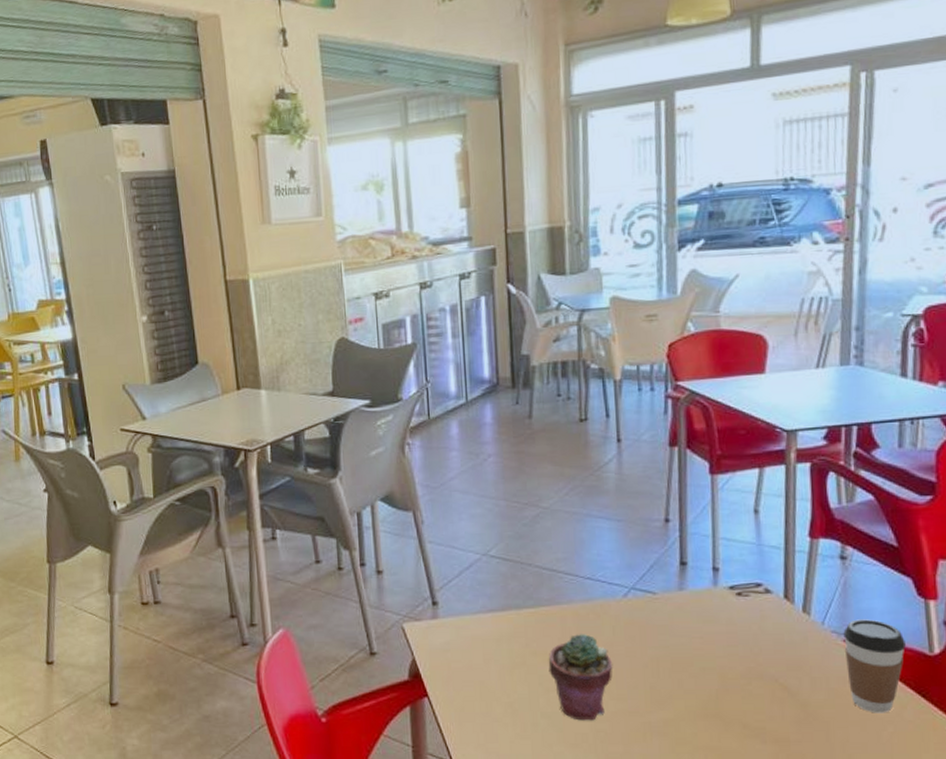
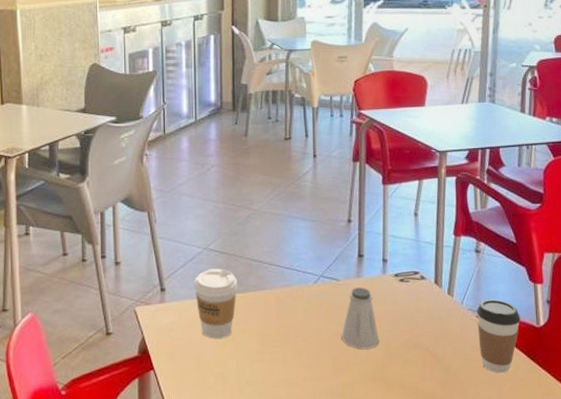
coffee cup: none [472,579,527,662] -> present [194,269,238,339]
potted succulent: present [548,633,613,721] -> none [253,313,305,386]
saltshaker: none [660,602,711,678] -> present [341,287,379,349]

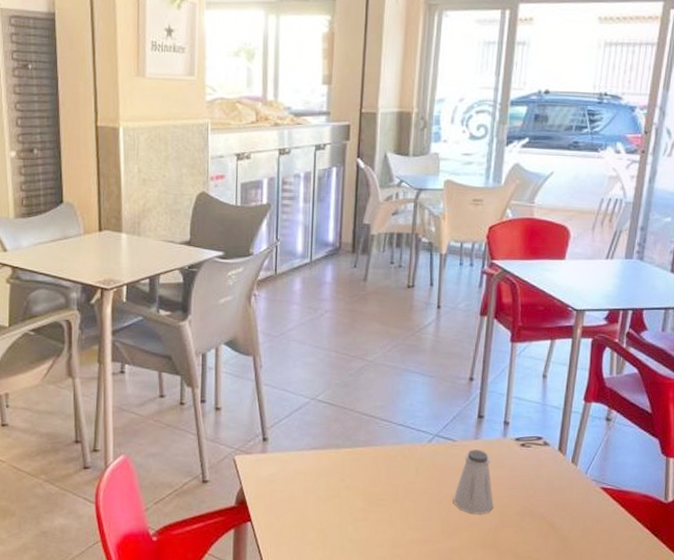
coffee cup: present [194,269,238,339] -> none [299,421,346,494]
coffee cup: present [476,299,520,373] -> none [600,471,648,548]

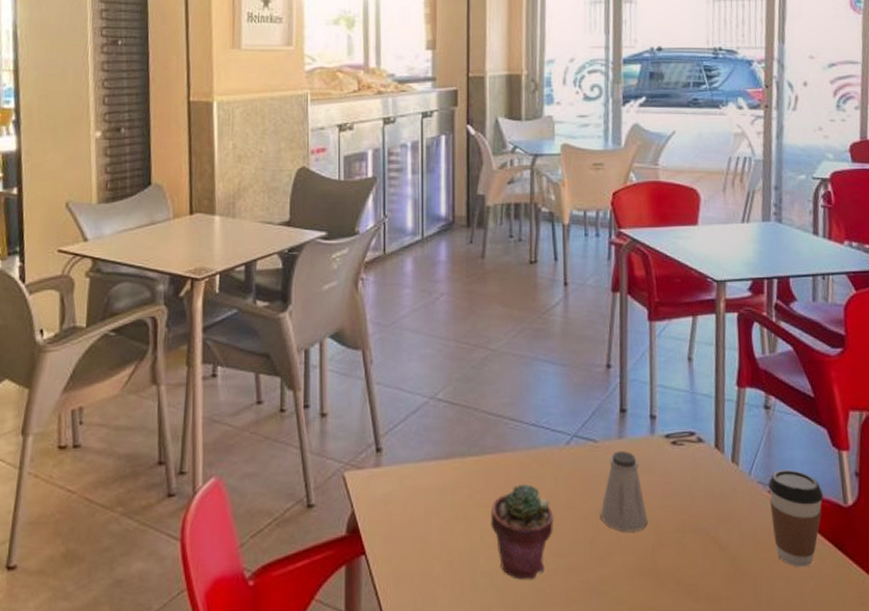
potted succulent: none [358,471,414,547] -> present [490,483,554,580]
coffee cup: none [600,471,648,548] -> present [768,469,823,567]

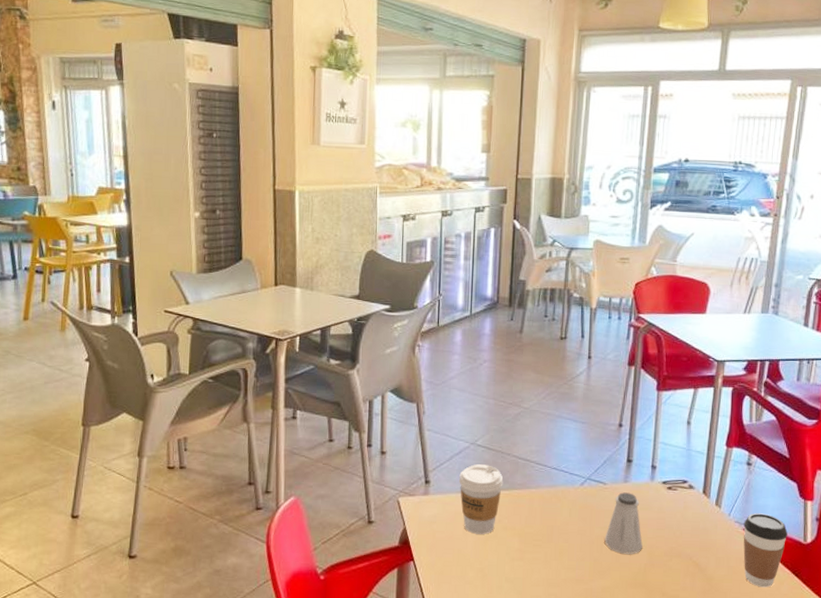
coffee cup: none [418,424,472,515] -> present [459,464,503,534]
potted succulent: present [490,483,554,580] -> none [515,513,567,586]

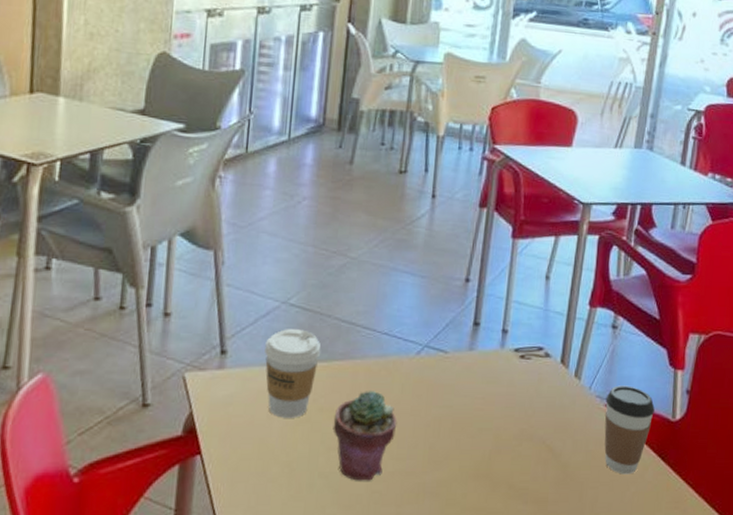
potted succulent: none [515,513,567,586] -> present [332,390,398,481]
saltshaker: present [604,492,643,554] -> none [443,362,488,439]

